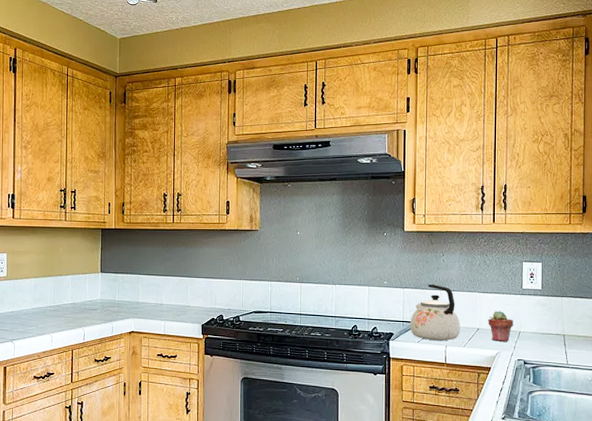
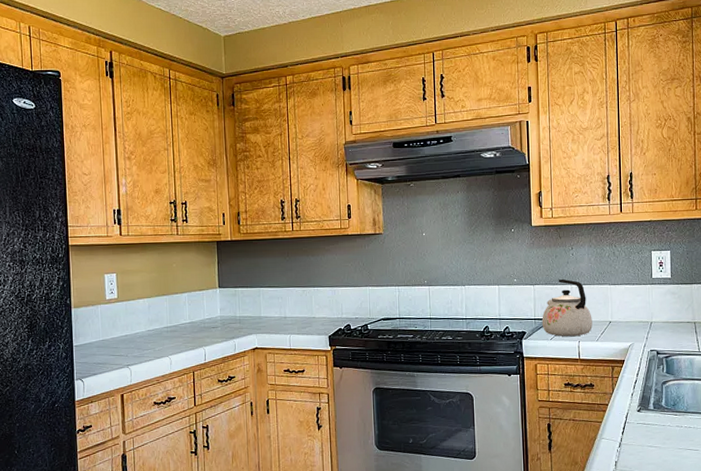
potted succulent: present [488,311,513,342] -> none [619,302,645,333]

